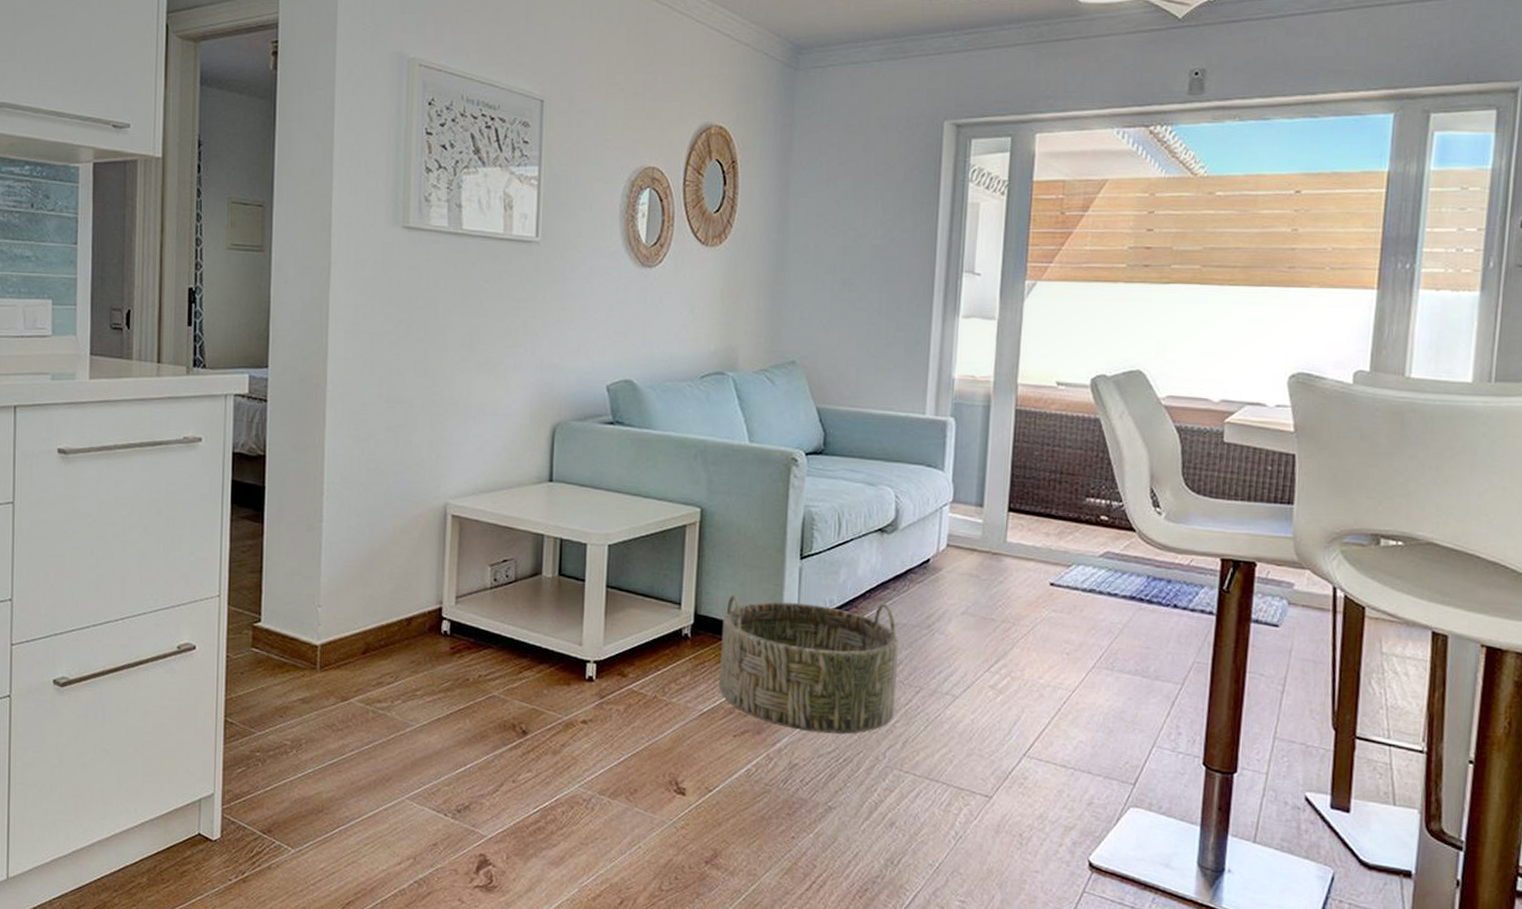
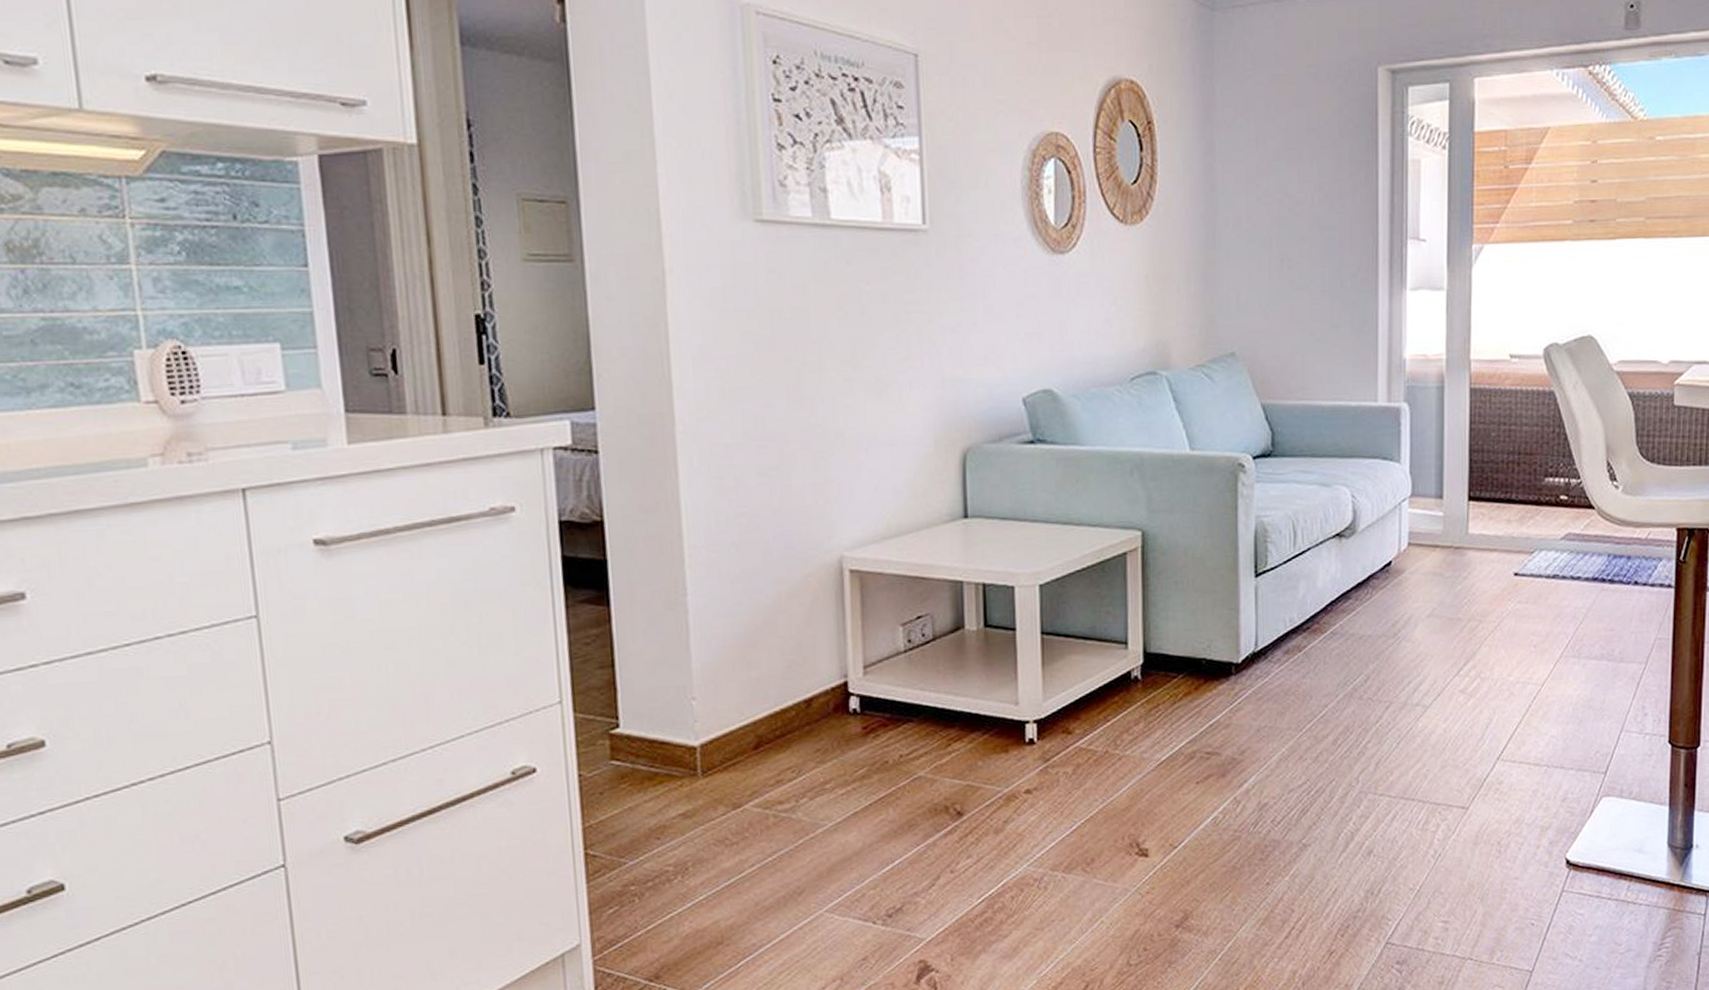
basket: present [719,595,899,733] -> none [1175,616,1365,766]

